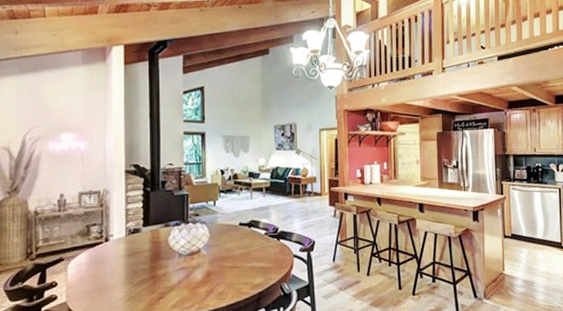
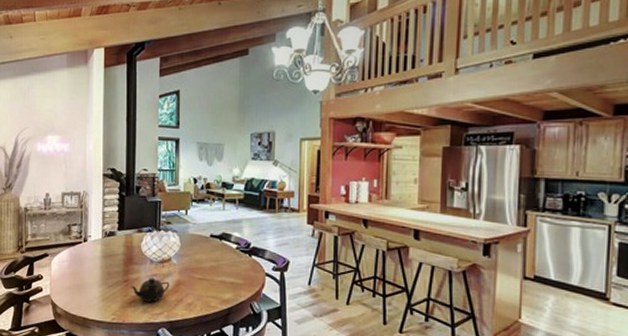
teapot: none [157,270,200,297] -> present [130,277,170,302]

